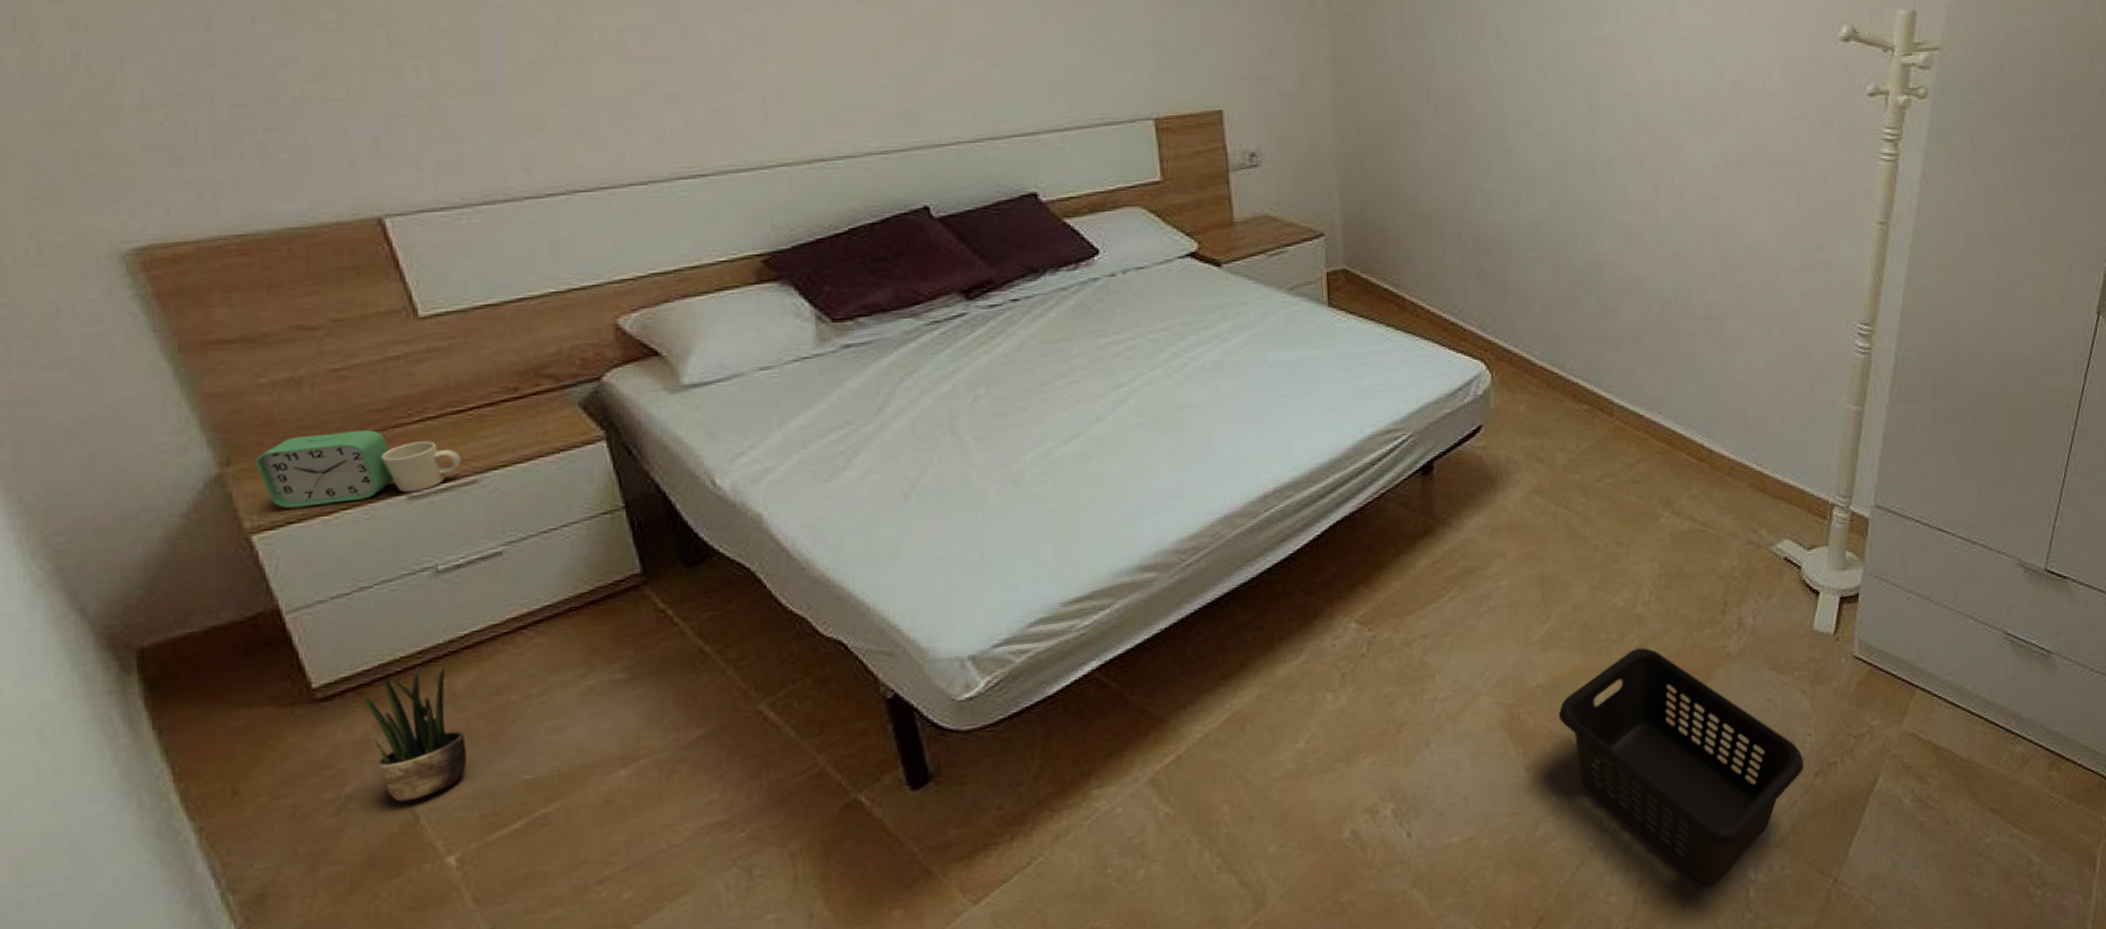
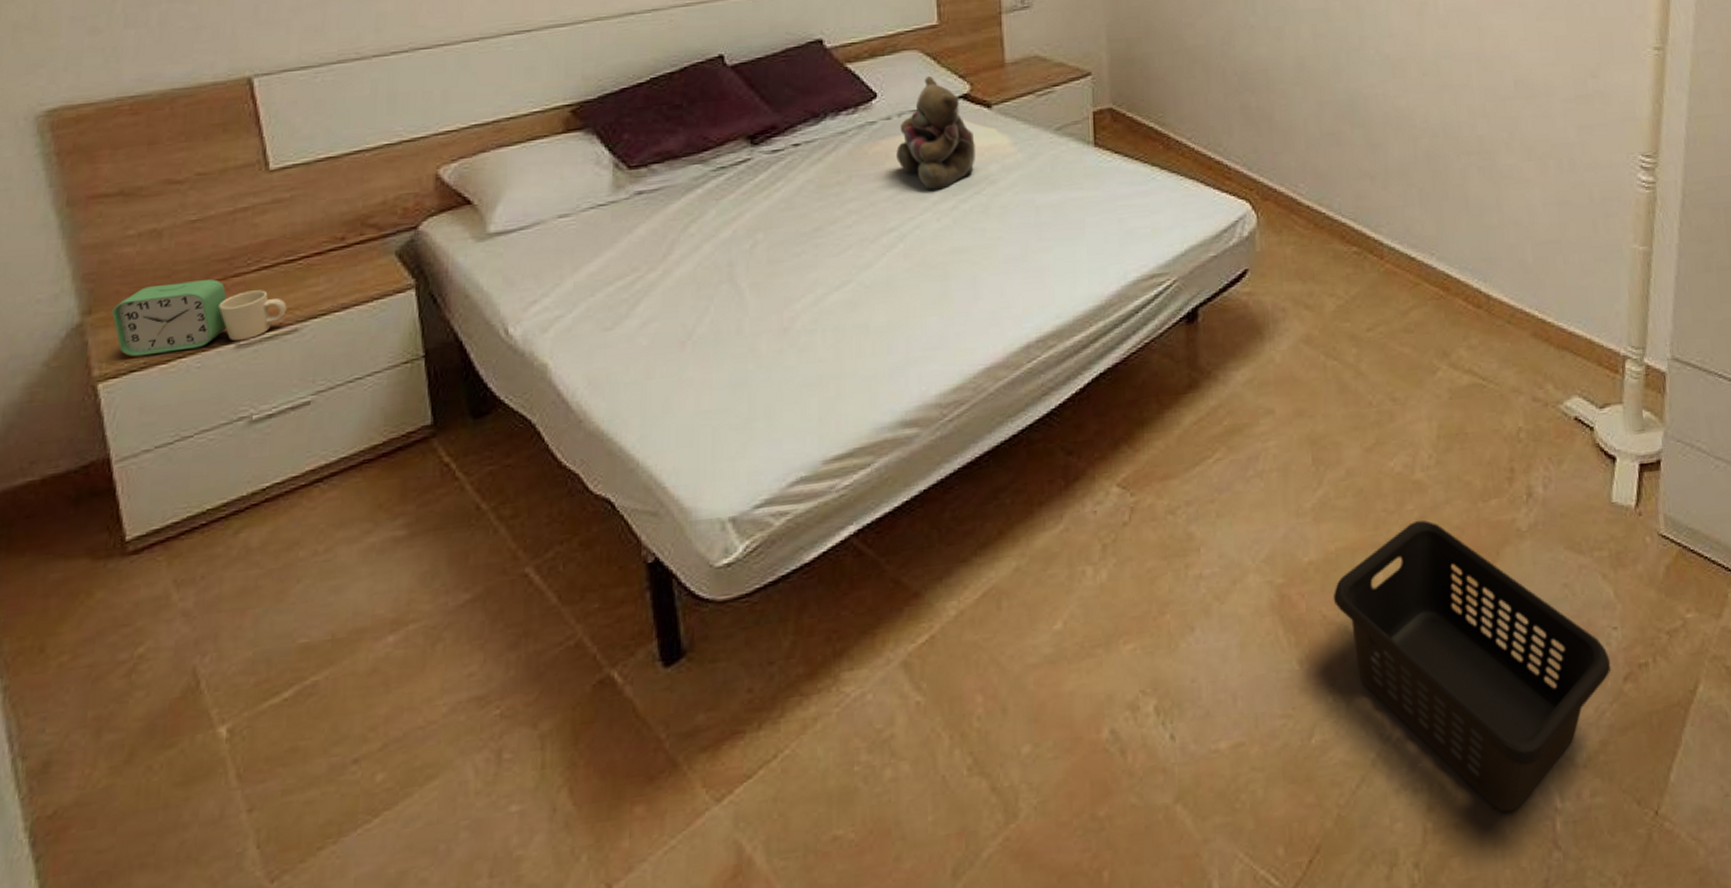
potted plant: present [363,667,468,802] -> none [168,520,253,665]
teddy bear: none [1122,234,1207,347] -> present [896,76,976,190]

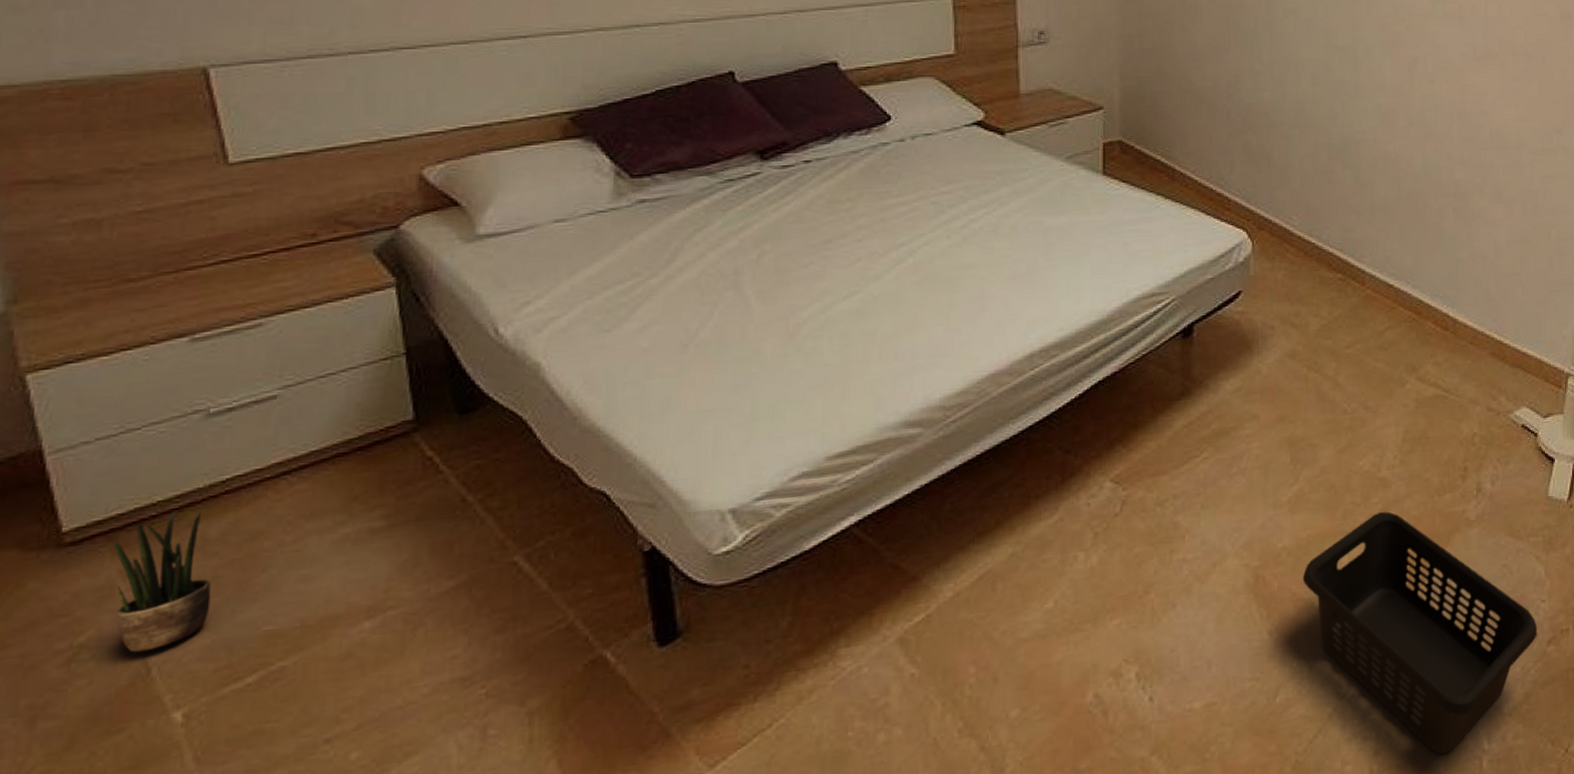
alarm clock: present [112,279,228,357] -> none [42,272,180,348]
potted plant: none [168,520,253,665] -> present [113,511,212,653]
mug: present [218,290,287,342] -> none [169,284,250,335]
teddy bear: present [896,76,976,190] -> none [909,103,988,209]

